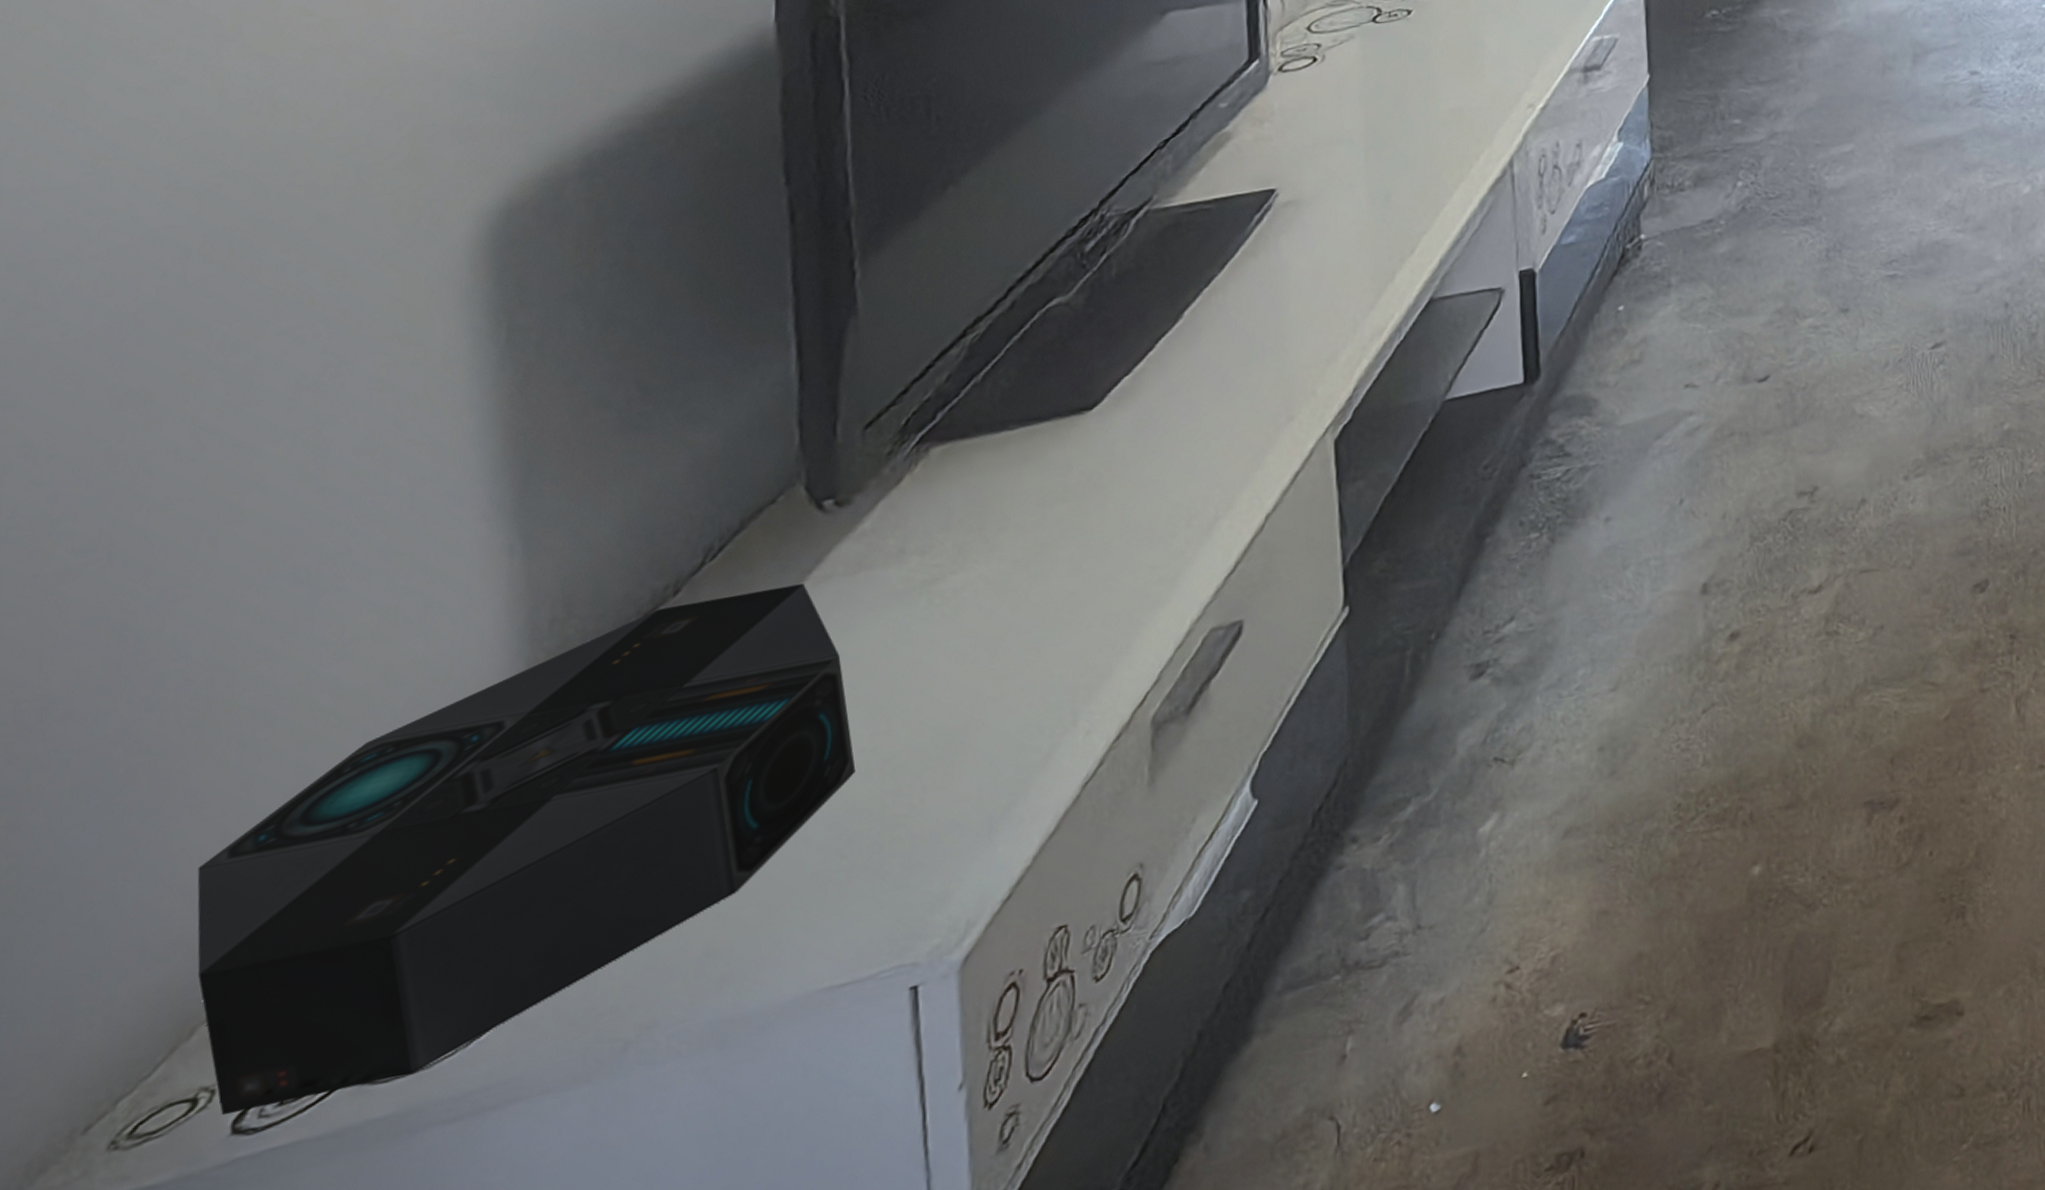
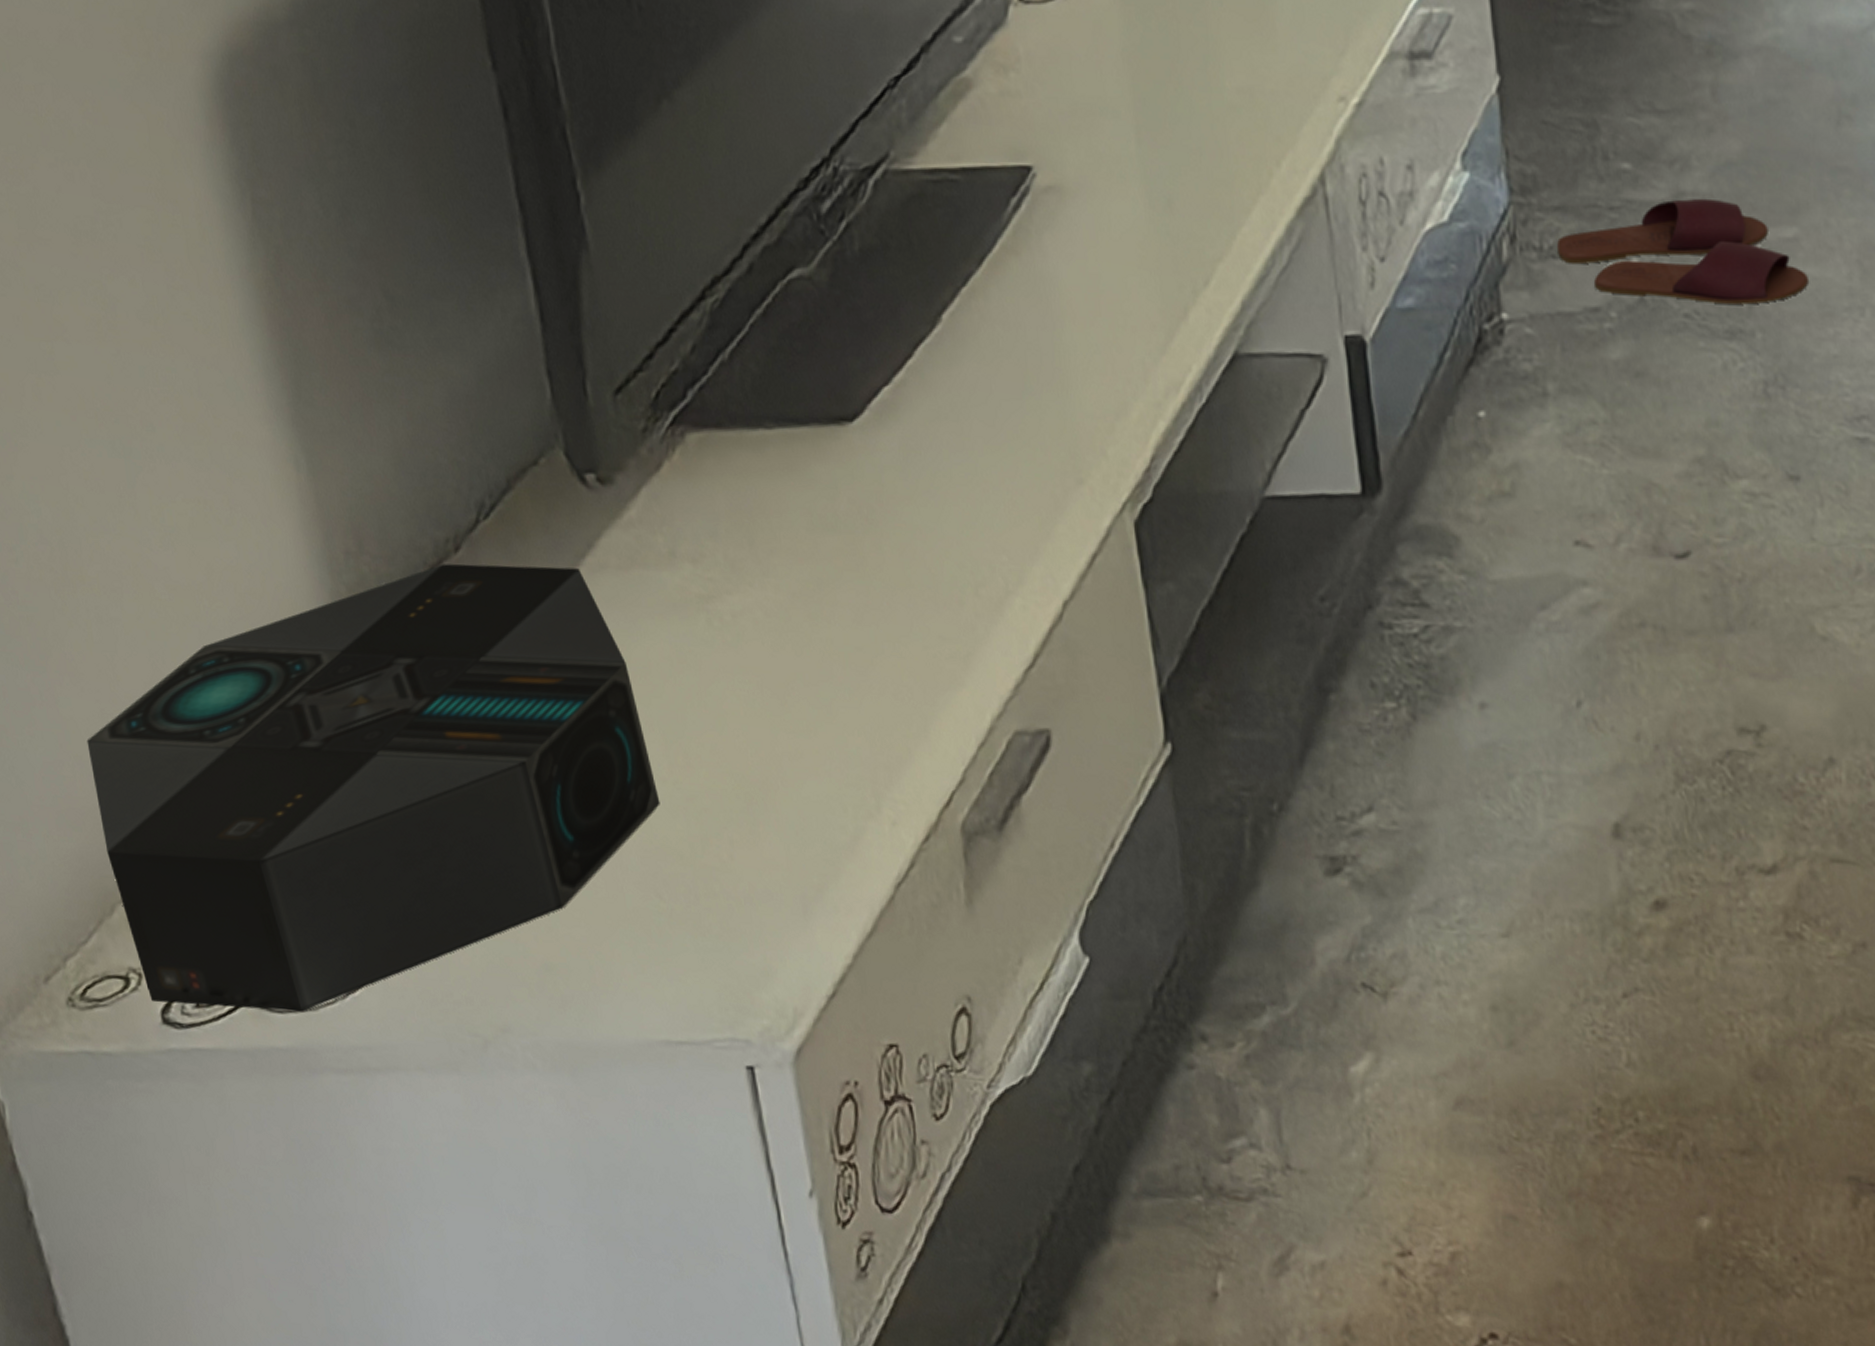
slippers: none [1685,134,1859,209] -> present [1557,198,1808,305]

